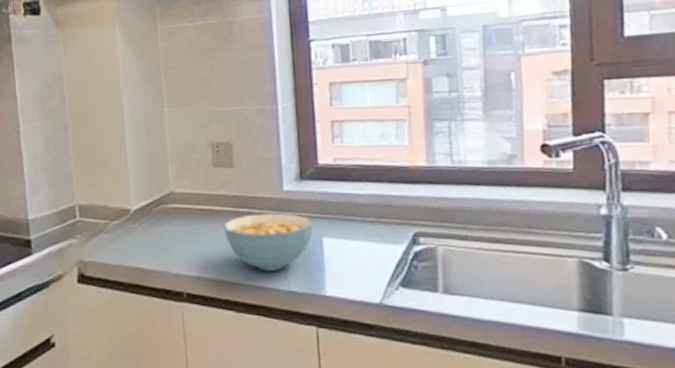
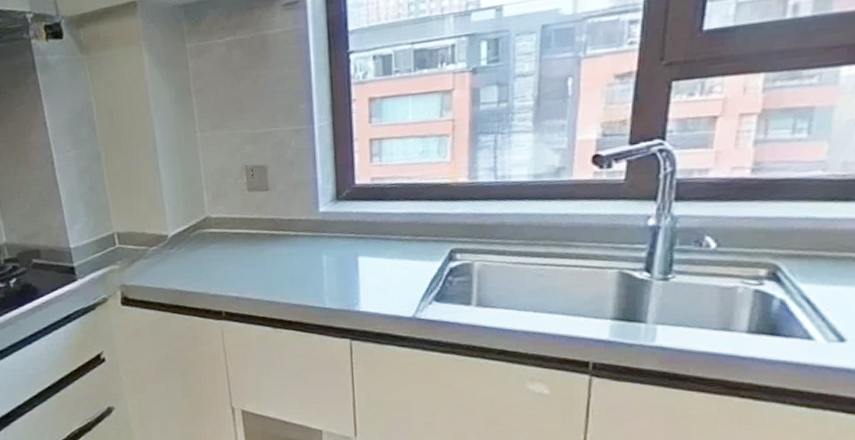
cereal bowl: present [223,213,313,271] -> none [259,234,349,290]

